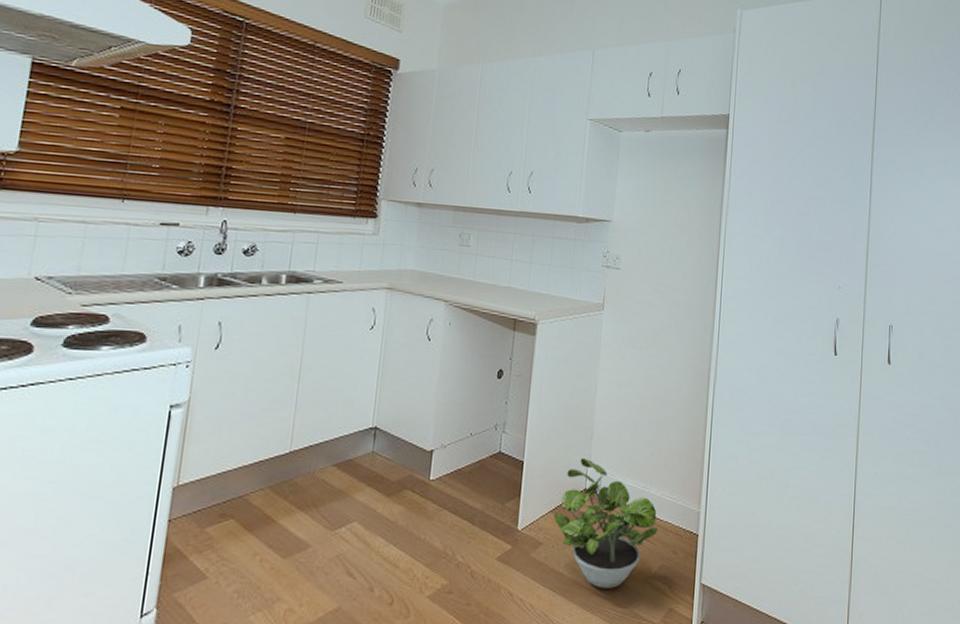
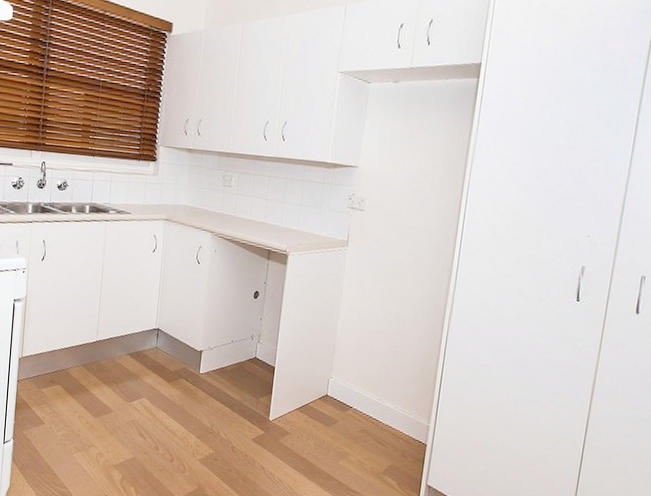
potted plant: present [553,457,657,589] -> none [299,369,390,477]

